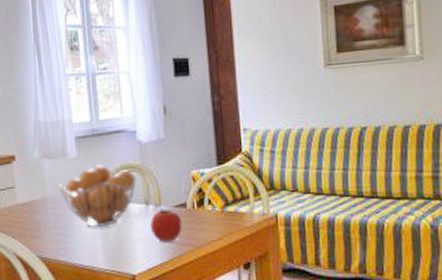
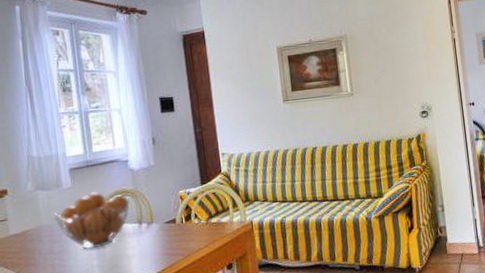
apple: present [150,207,182,242] -> none [144,225,173,255]

